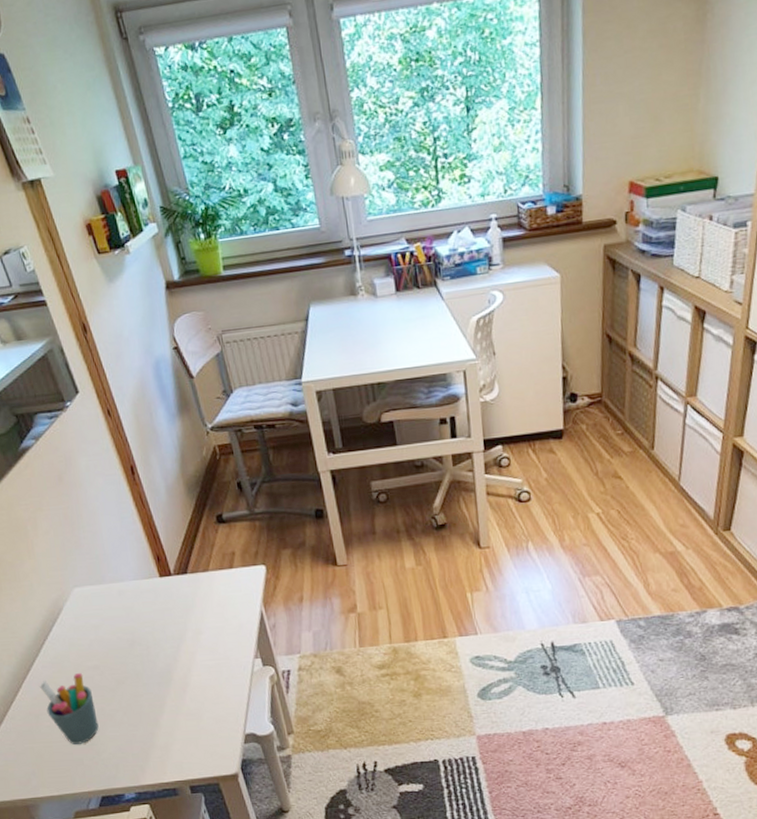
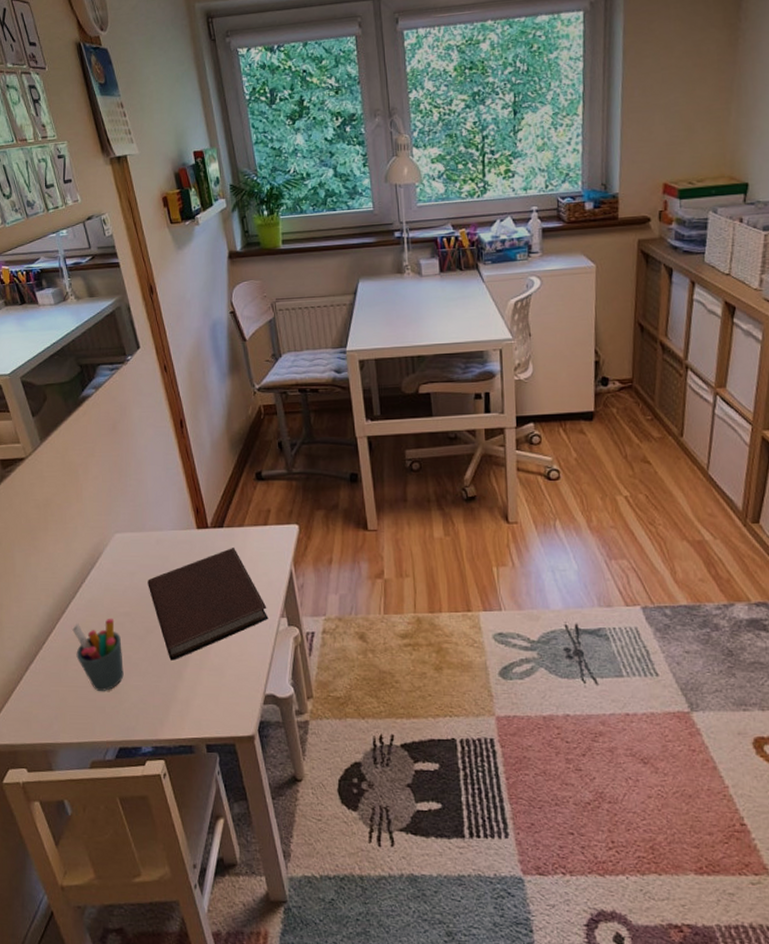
notebook: none [113,593,242,709] -> present [148,548,269,661]

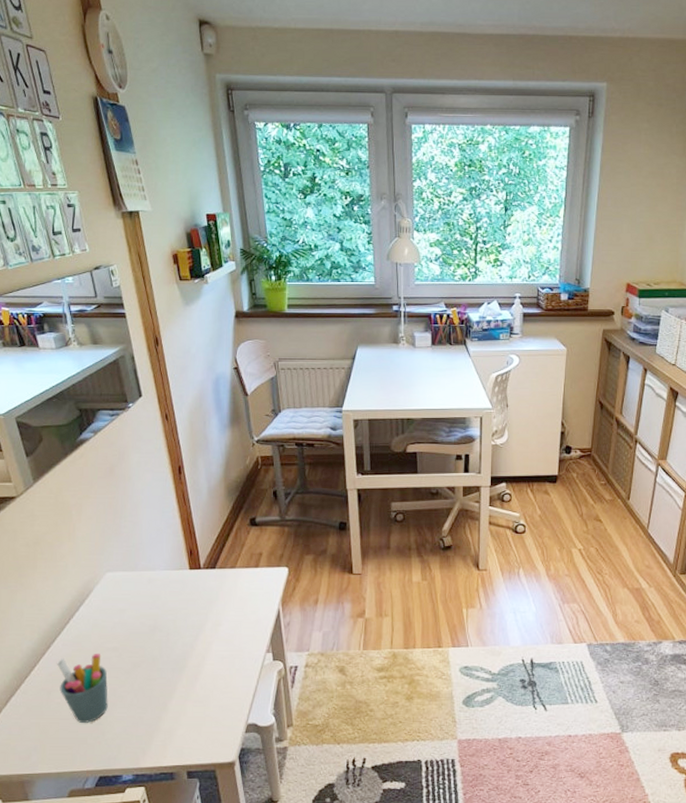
notebook: present [148,548,269,661] -> none [137,588,255,693]

